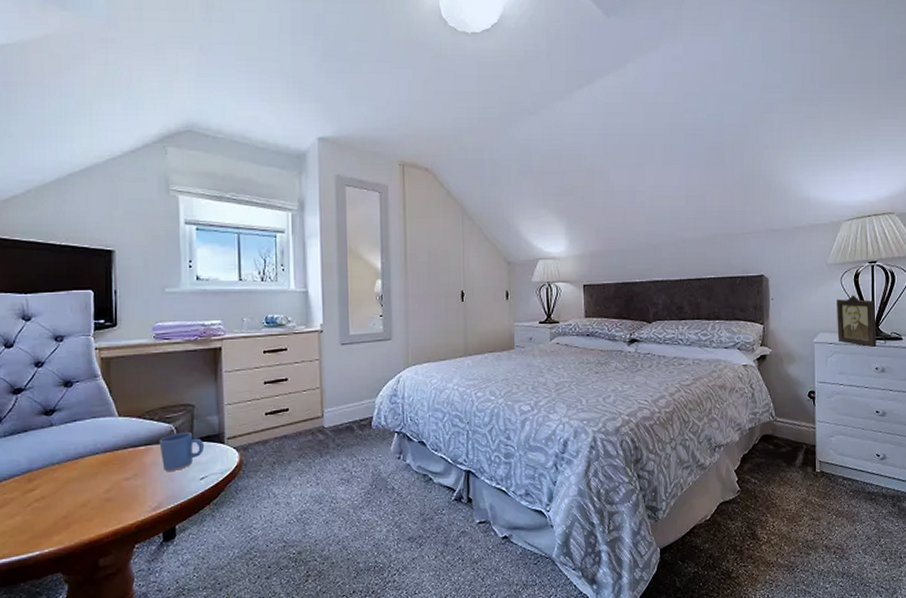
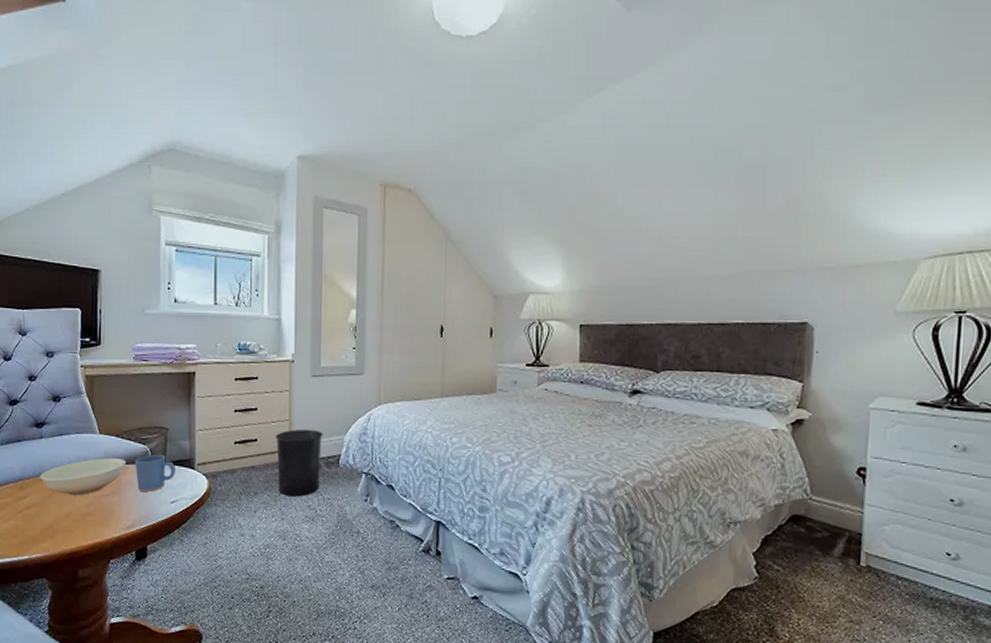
bowl: none [51,440,150,483] -> present [40,458,127,496]
waste bin: none [307,395,355,462] -> present [275,429,323,497]
photo frame: present [837,295,887,347] -> none [903,352,973,419]

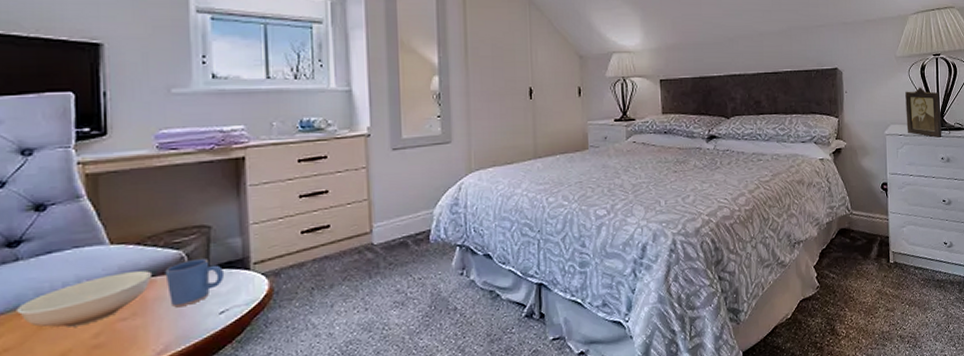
waste bin: present [275,429,323,497] -> none [352,206,409,284]
photo frame: none [903,352,973,419] -> present [905,87,951,138]

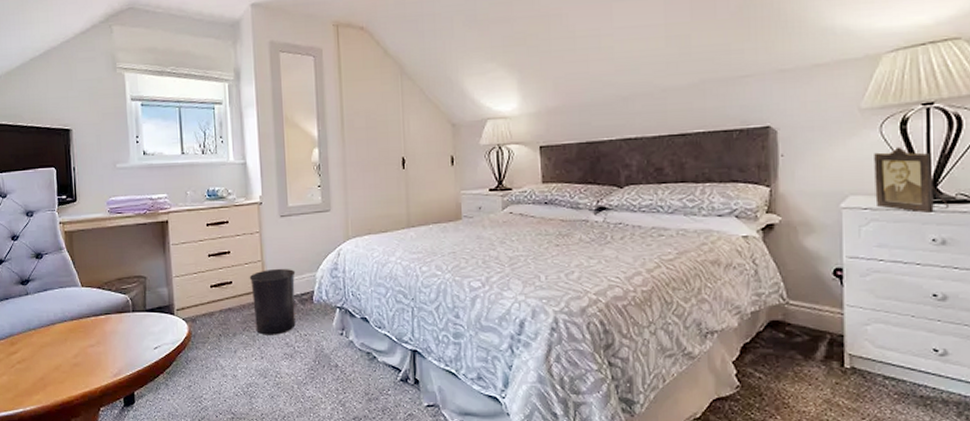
bowl: present [17,271,153,328] -> none [28,309,109,348]
mug: present [165,257,225,307] -> none [117,302,157,339]
waste bin: none [352,206,409,284] -> present [249,268,296,335]

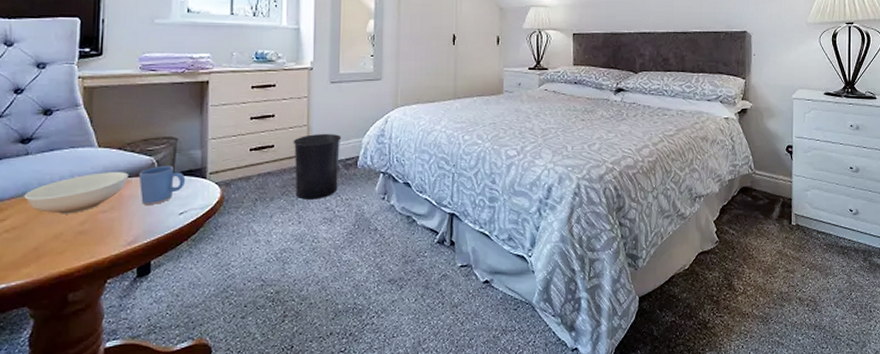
bowl: none [28,309,109,348] -> present [24,172,130,214]
mug: none [117,302,157,339] -> present [138,165,186,204]
photo frame: present [874,146,950,213] -> none [815,54,862,105]

